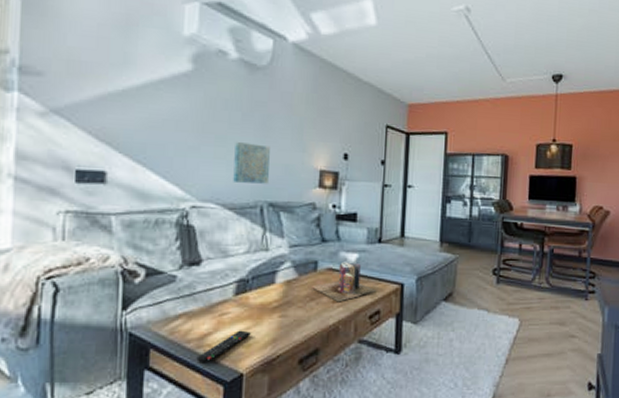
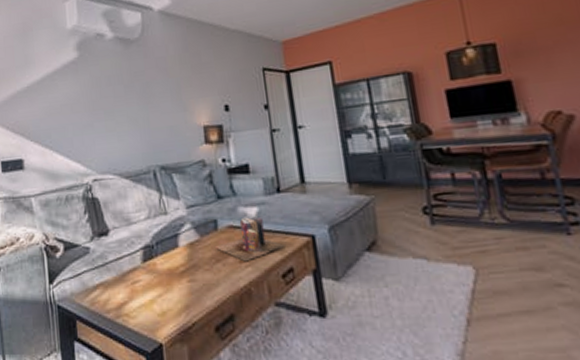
remote control: present [196,330,251,364] -> none [117,297,164,334]
wall art: present [233,141,270,184] -> none [122,111,157,151]

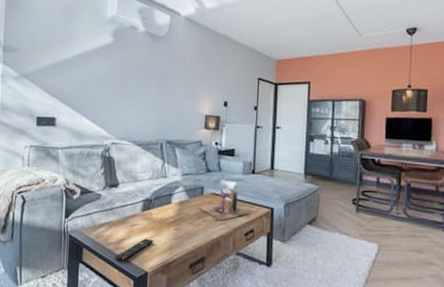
remote control: none [117,297,164,334] -> present [115,238,153,262]

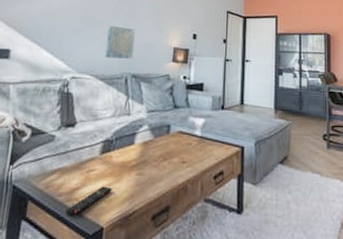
wall art: none [141,93,168,126] -> present [105,25,135,59]
books: present [198,188,251,221] -> none [164,126,220,163]

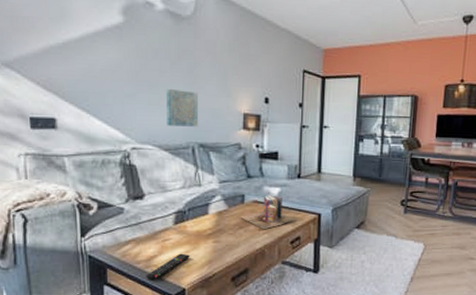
books: none [164,126,220,163] -> present [239,195,297,230]

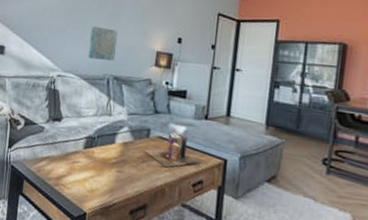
remote control: present [146,253,190,280] -> none [54,177,94,199]

